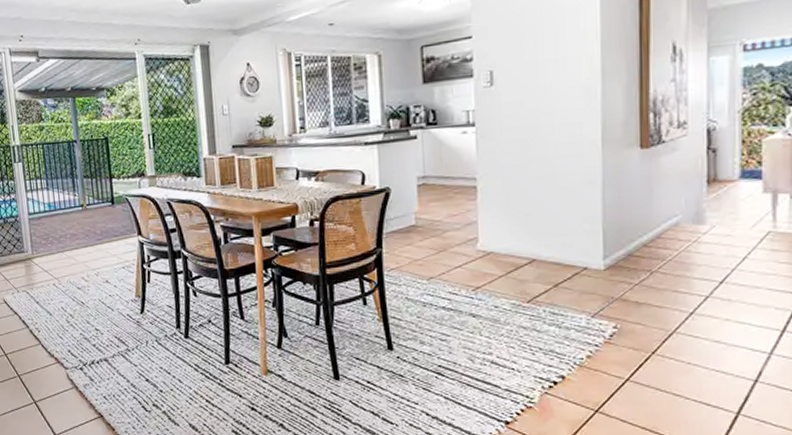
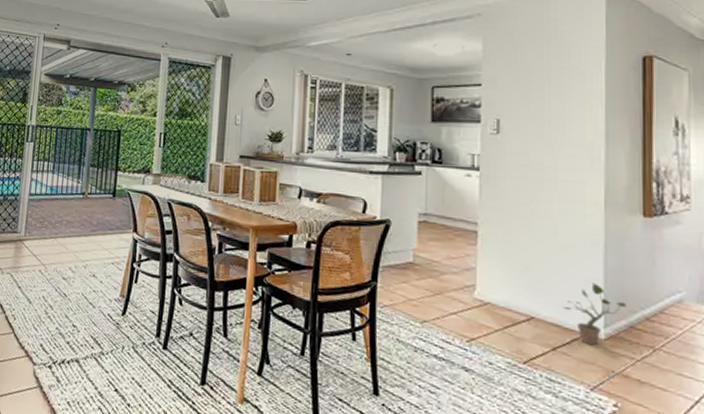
potted plant: none [562,219,624,276] -> present [562,283,626,345]

